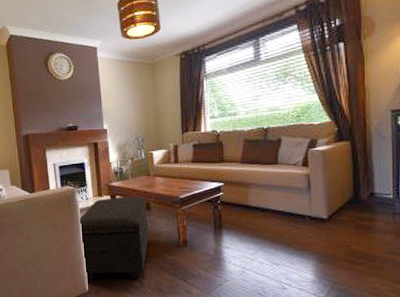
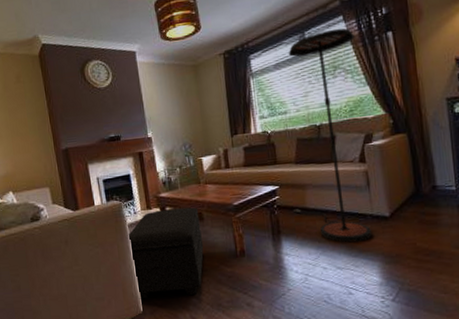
floor lamp: none [236,36,308,241] -> present [288,28,372,243]

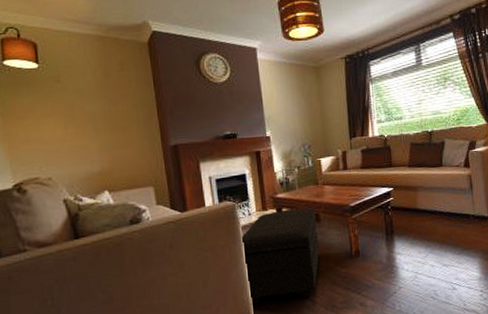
floor lamp: present [288,28,372,243] -> none [405,43,473,242]

